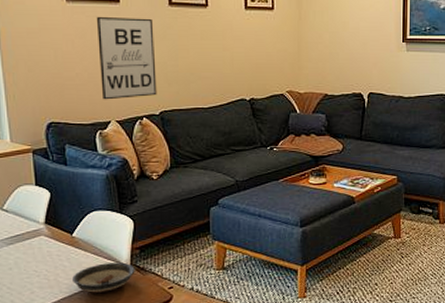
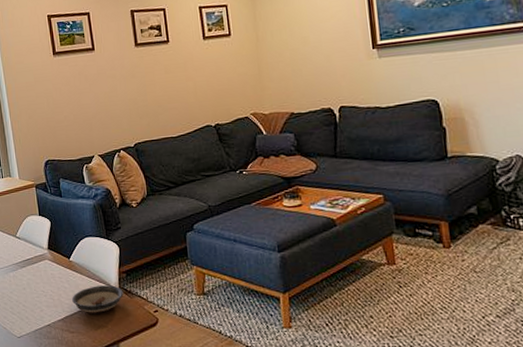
wall art: present [96,16,157,100] -> none [77,60,131,137]

